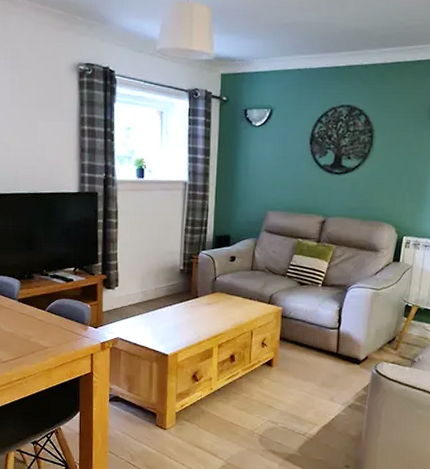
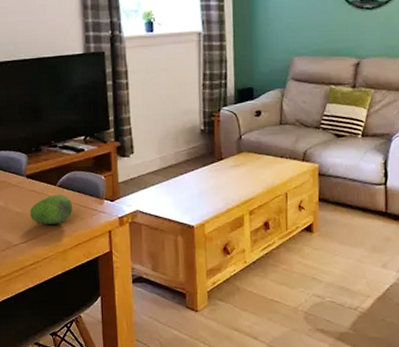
fruit: none [20,318,60,345] -> present [30,194,73,224]

